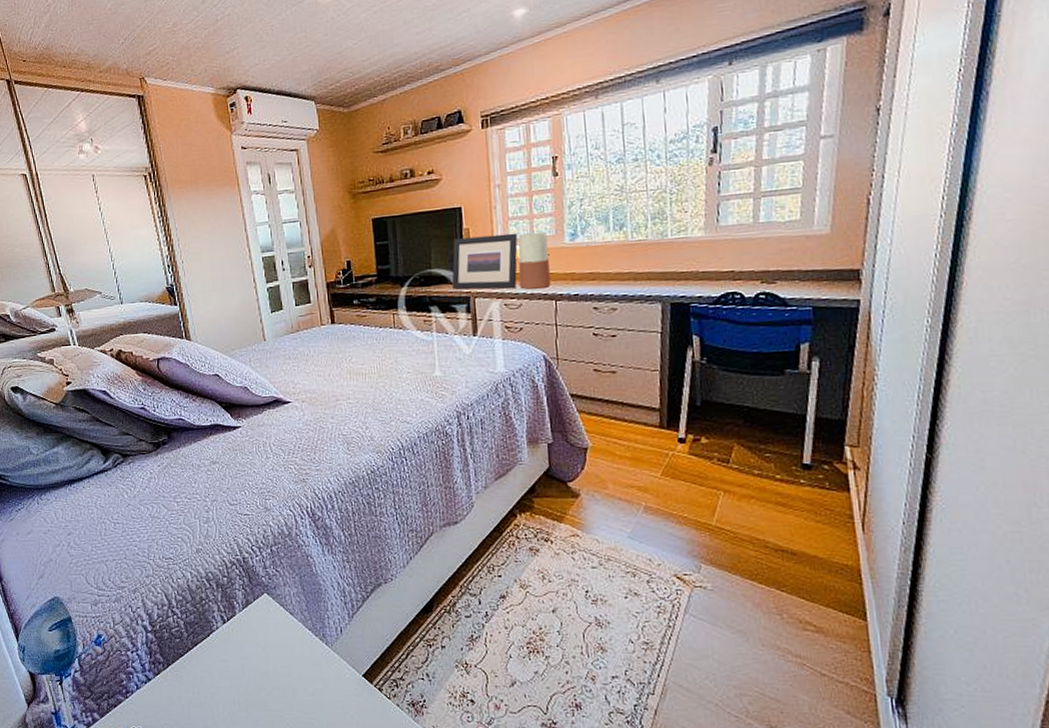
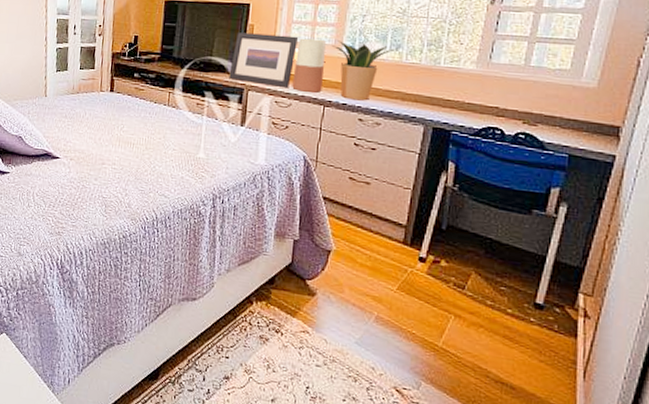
potted plant: none [553,228,620,290] -> present [331,40,396,101]

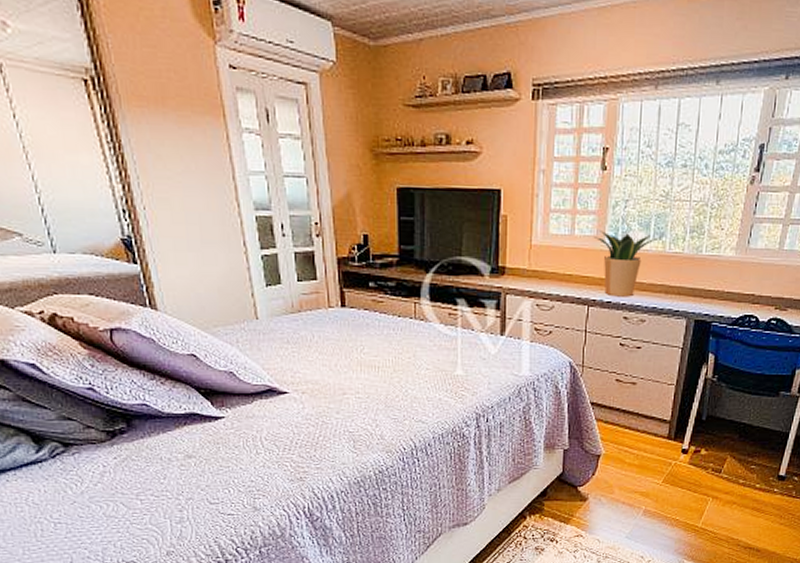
picture frame: present [229,32,299,89] -> none [483,225,558,289]
vase: present [292,38,326,93] -> none [554,229,587,291]

